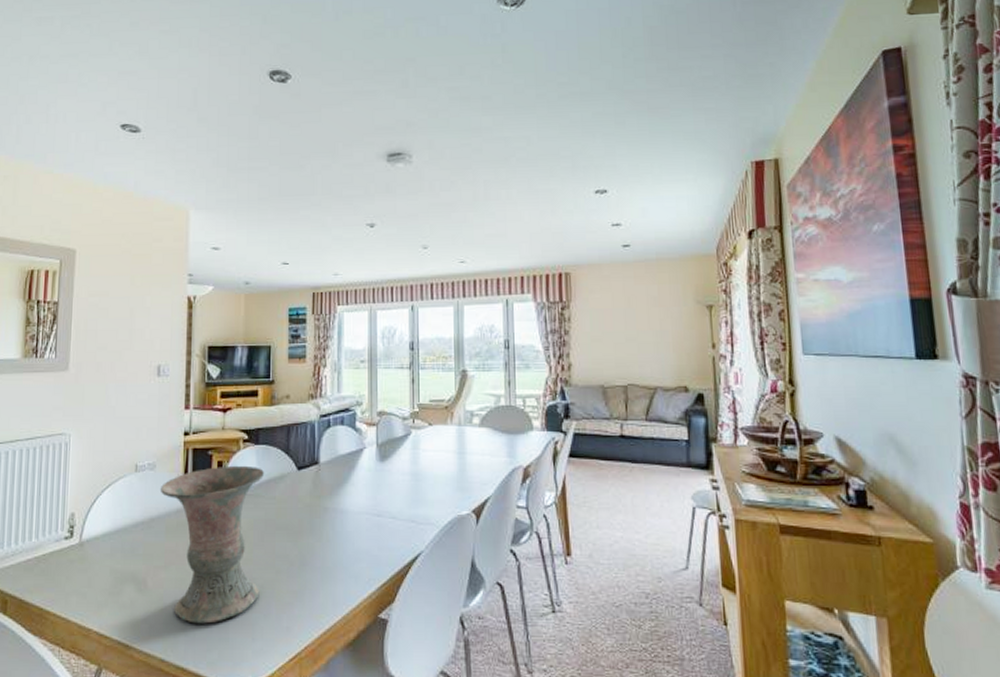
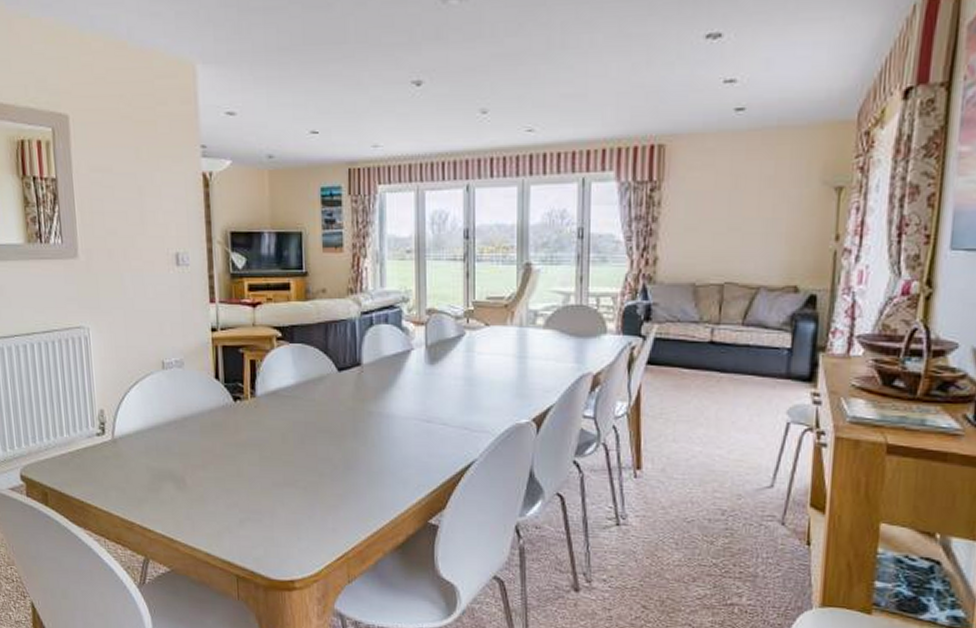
vase: present [160,465,265,624] -> none [190,365,303,522]

